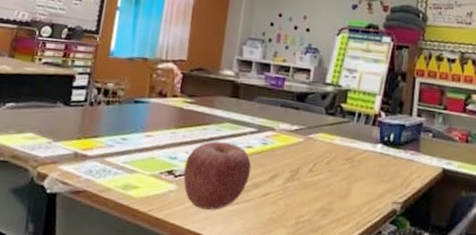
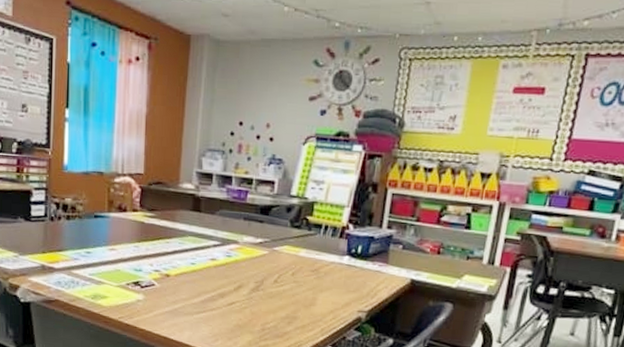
apple: present [183,141,252,210] -> none [150,254,216,318]

